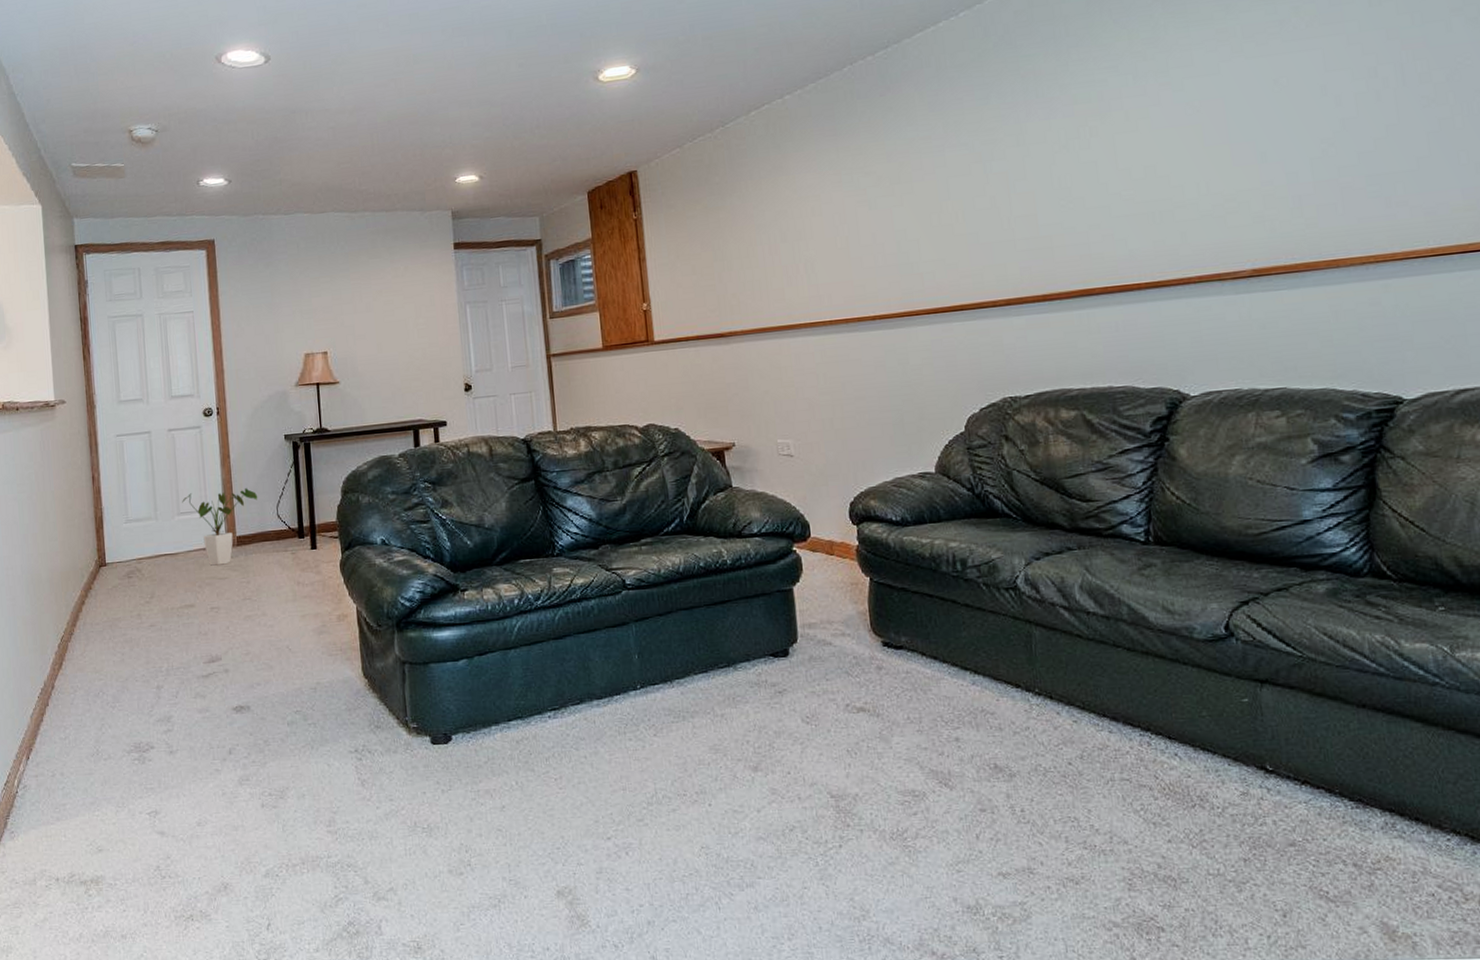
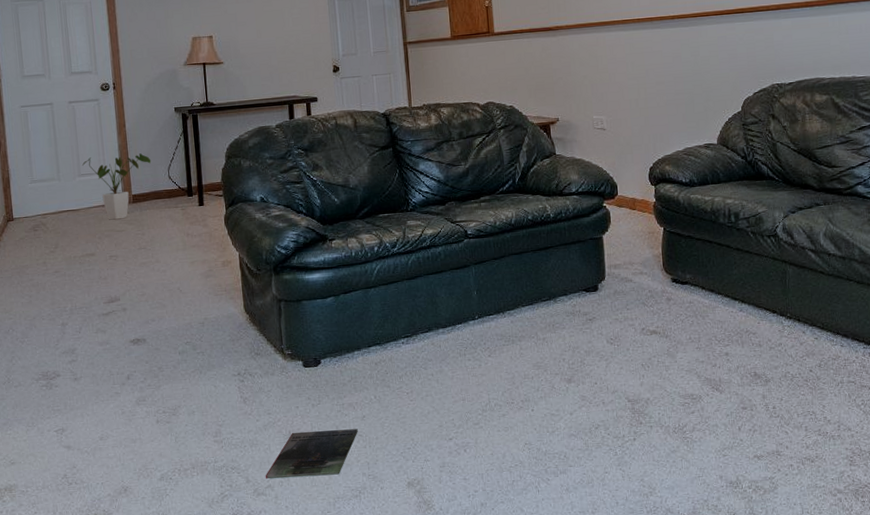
magazine: none [386,822,497,880] -> present [265,429,358,479]

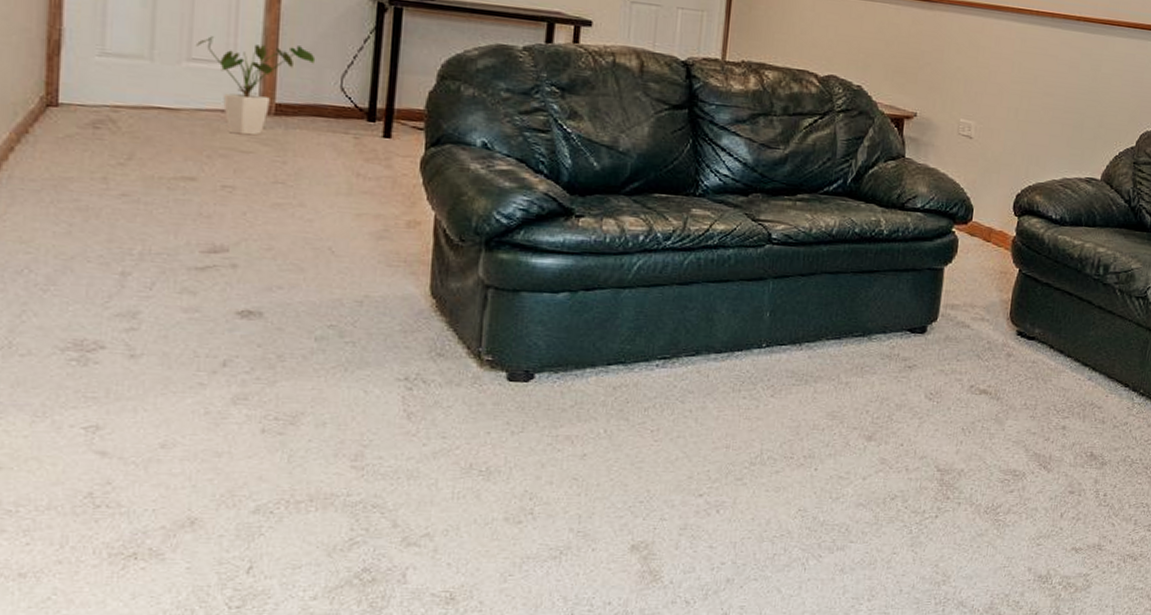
magazine: present [265,429,358,479] -> none [422,466,573,527]

